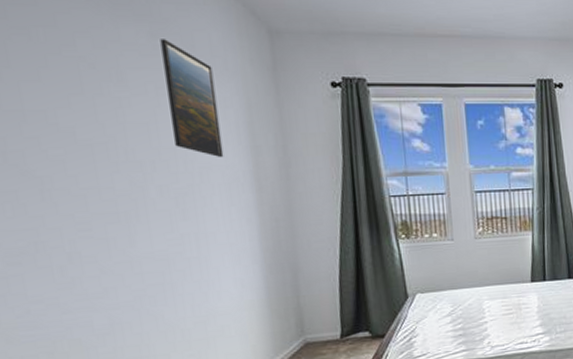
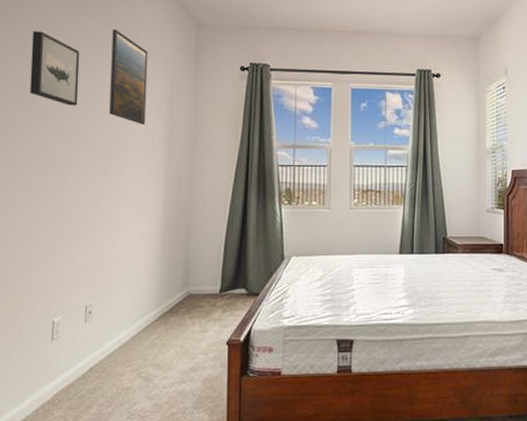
wall art: none [51,43,133,138] -> present [29,31,80,106]

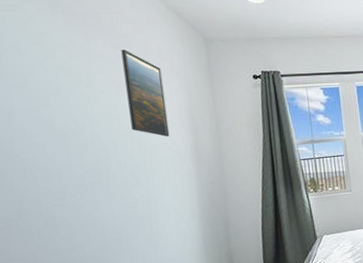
wall art: present [29,31,80,106] -> none [36,57,99,126]

